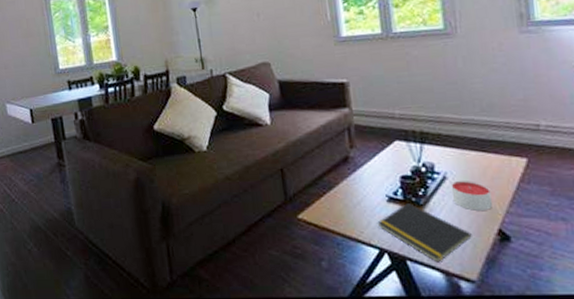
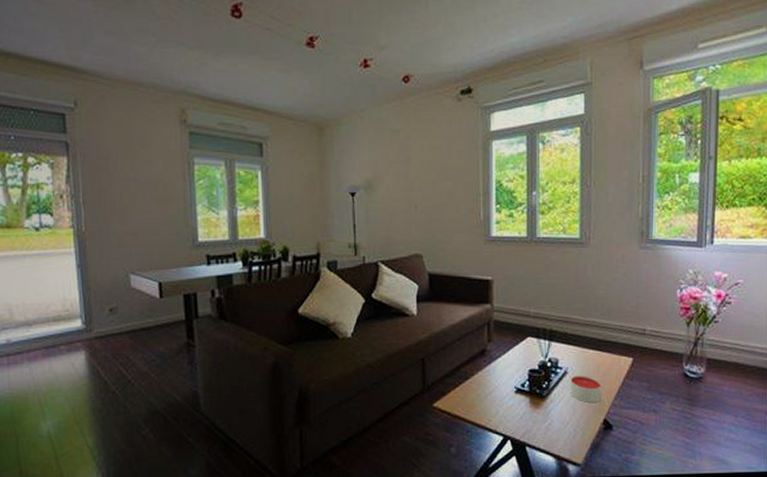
notepad: present [377,202,472,263] -> none [504,393,582,448]

